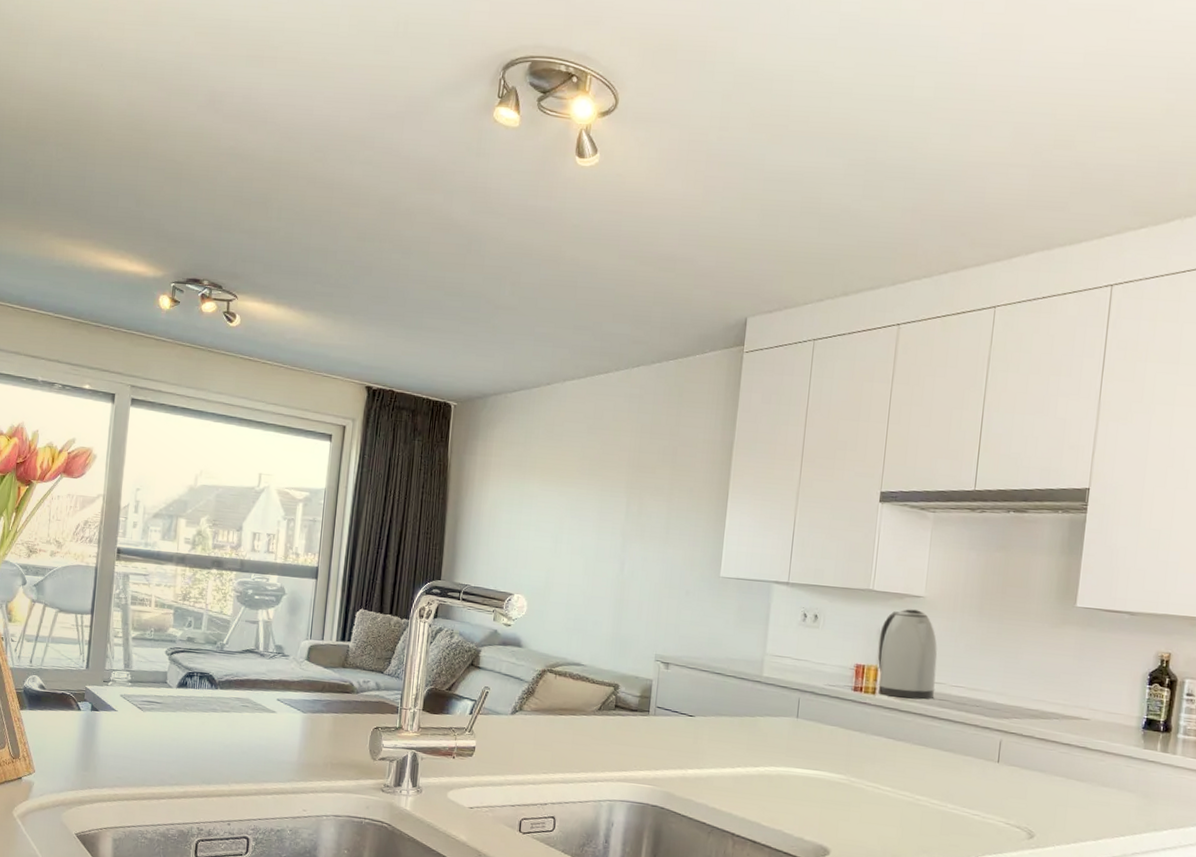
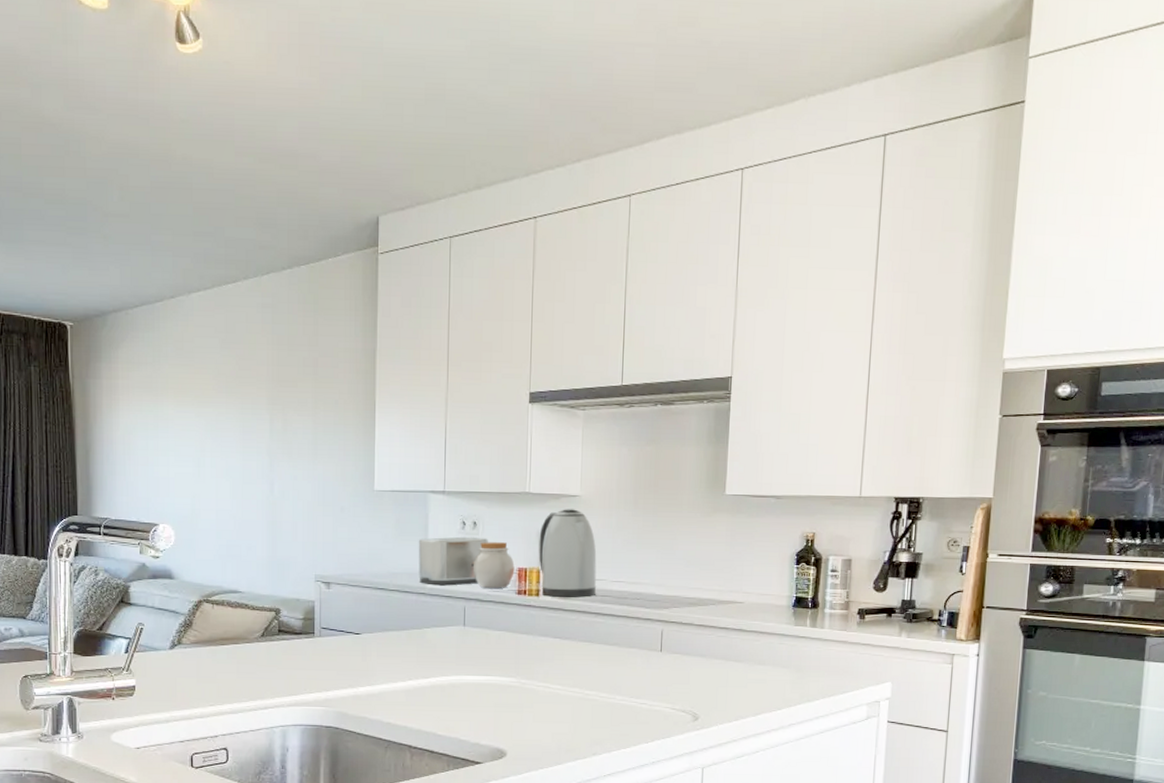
toaster: none [756,627,829,677] -> present [418,536,489,586]
jar: none [810,635,853,684] -> present [472,542,515,588]

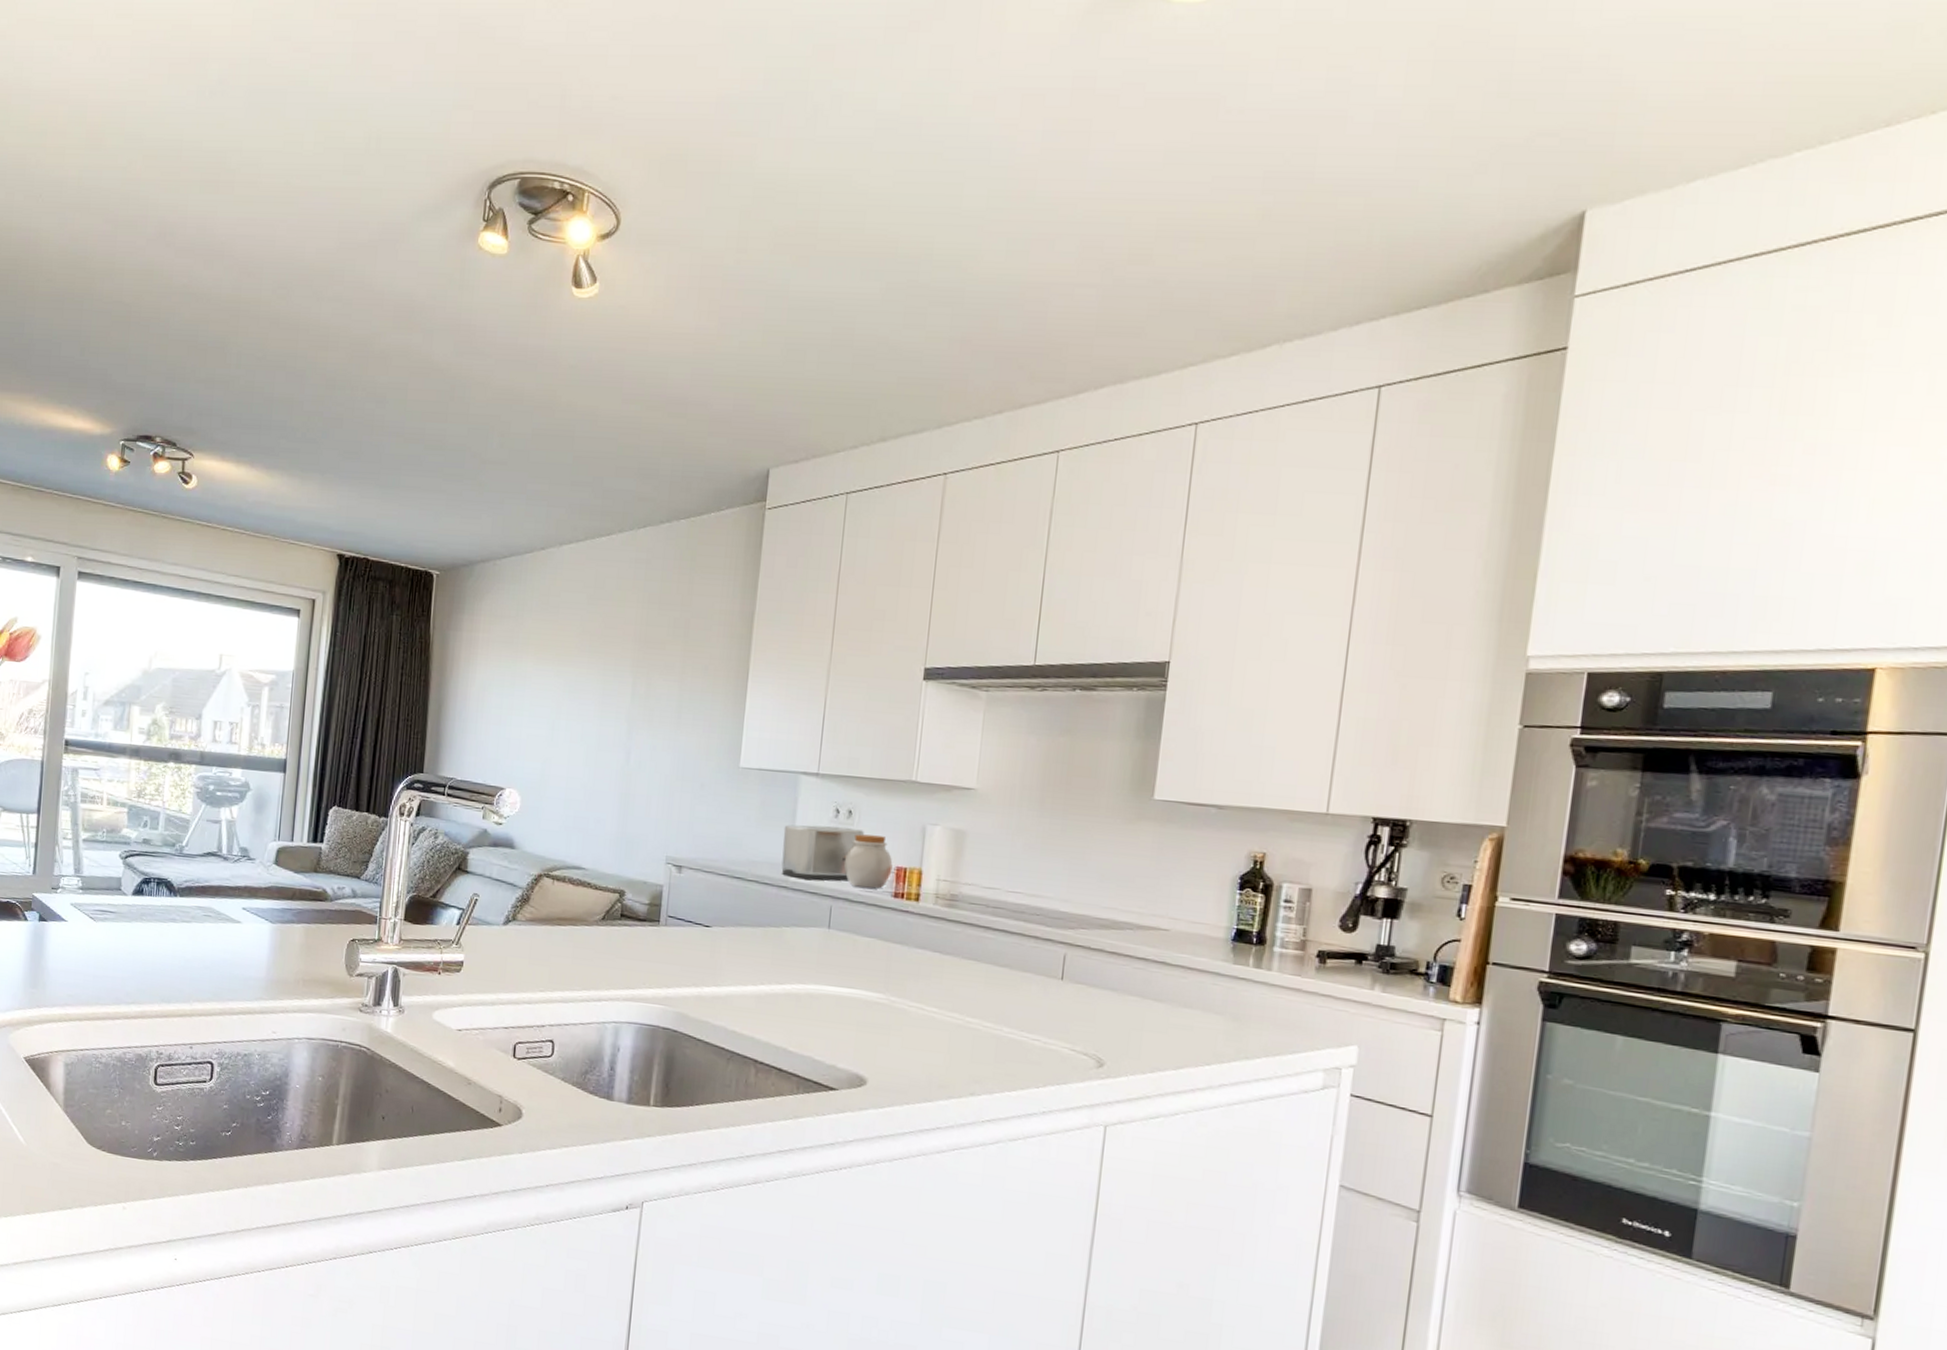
kettle: present [539,509,597,597] -> none [921,803,991,908]

